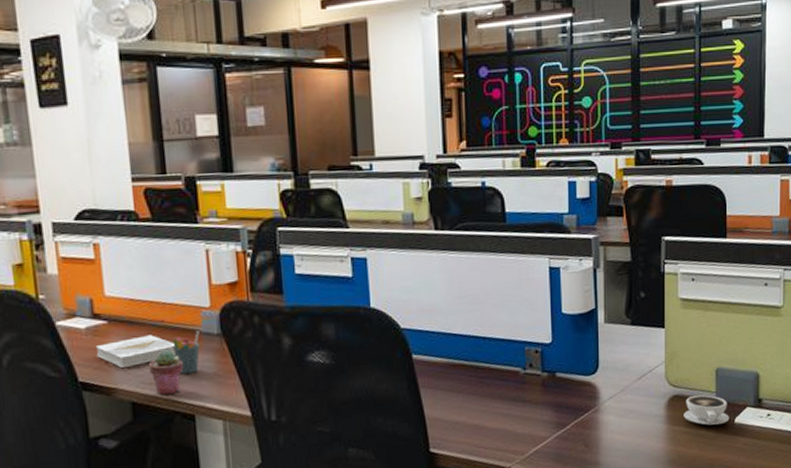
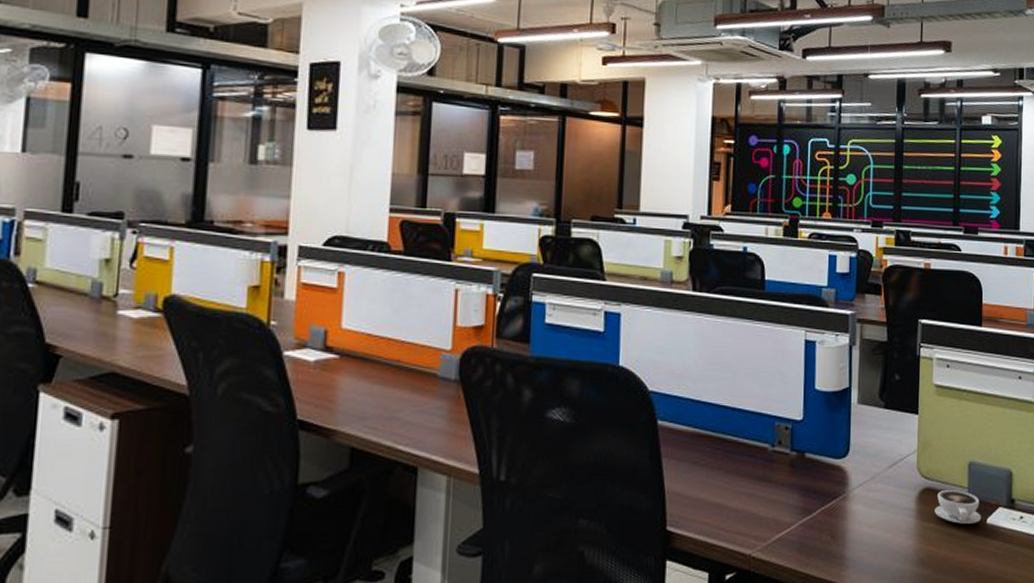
book: present [95,335,176,369] -> none [321,374,409,409]
potted succulent: present [149,349,183,396] -> none [376,392,413,443]
pen holder: present [172,331,200,375] -> none [405,374,436,421]

